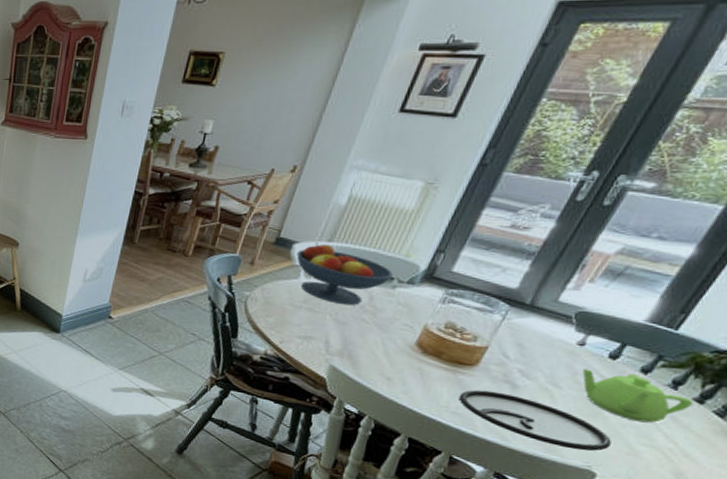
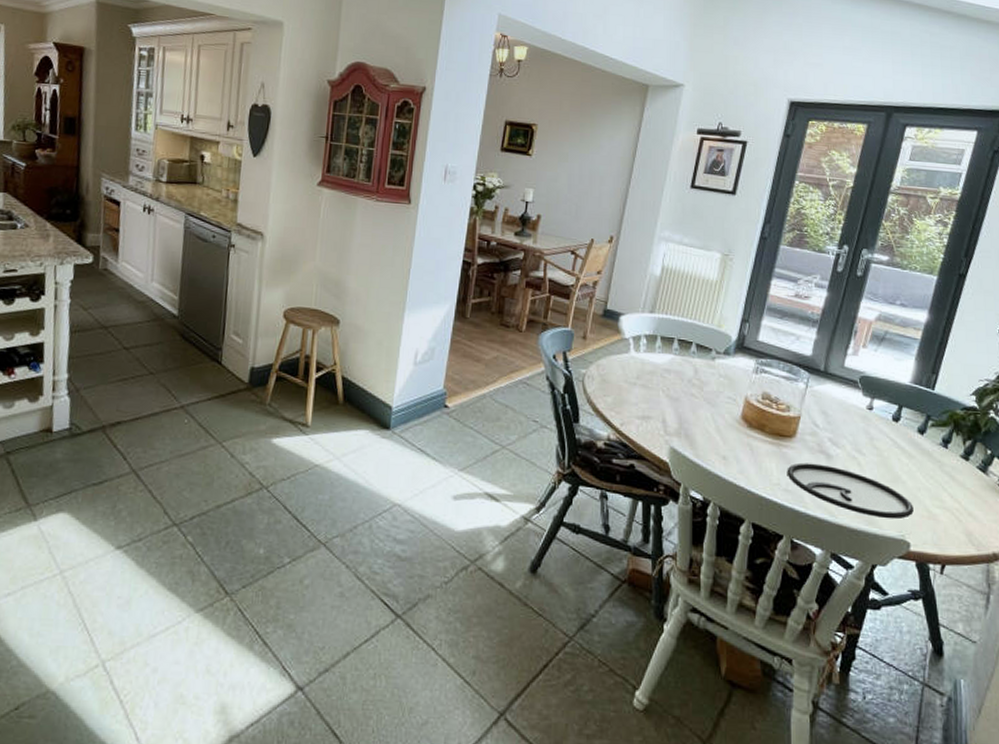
fruit bowl: present [296,241,394,305] -> none [624,313,711,379]
teapot: present [582,369,694,423] -> none [877,433,962,484]

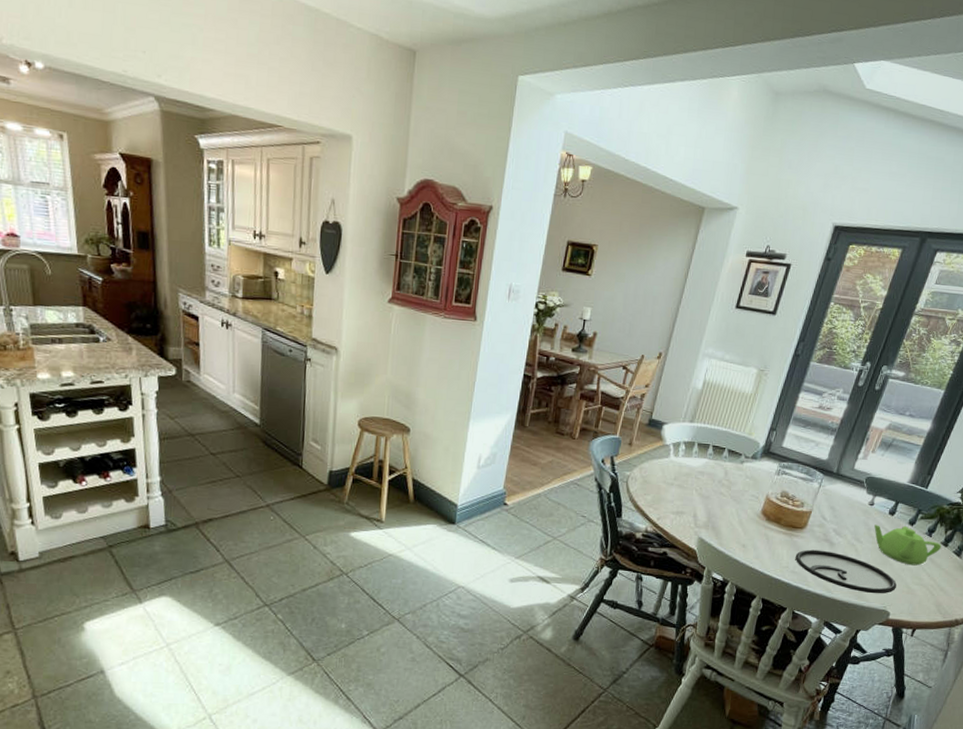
teapot: none [877,433,962,484] -> present [874,525,942,566]

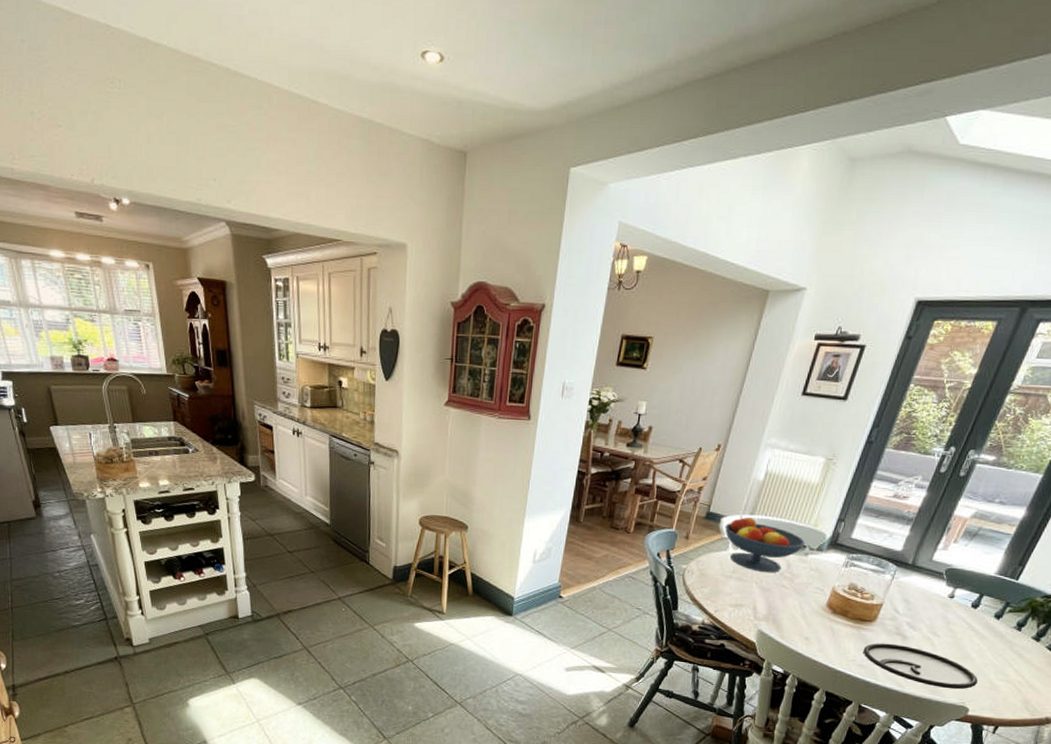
fruit bowl: none [666,422,741,480] -> present [725,515,806,572]
teapot: present [874,525,942,566] -> none [953,618,1033,661]

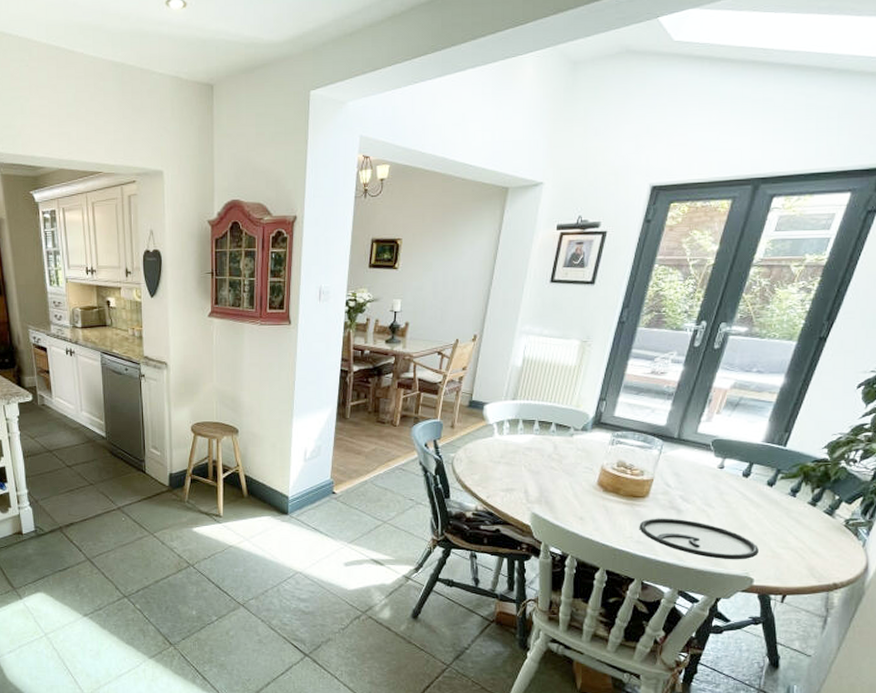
fruit bowl: present [725,515,806,572] -> none [489,401,570,455]

